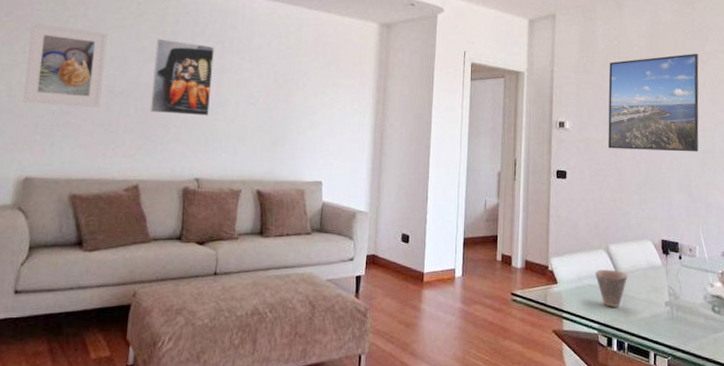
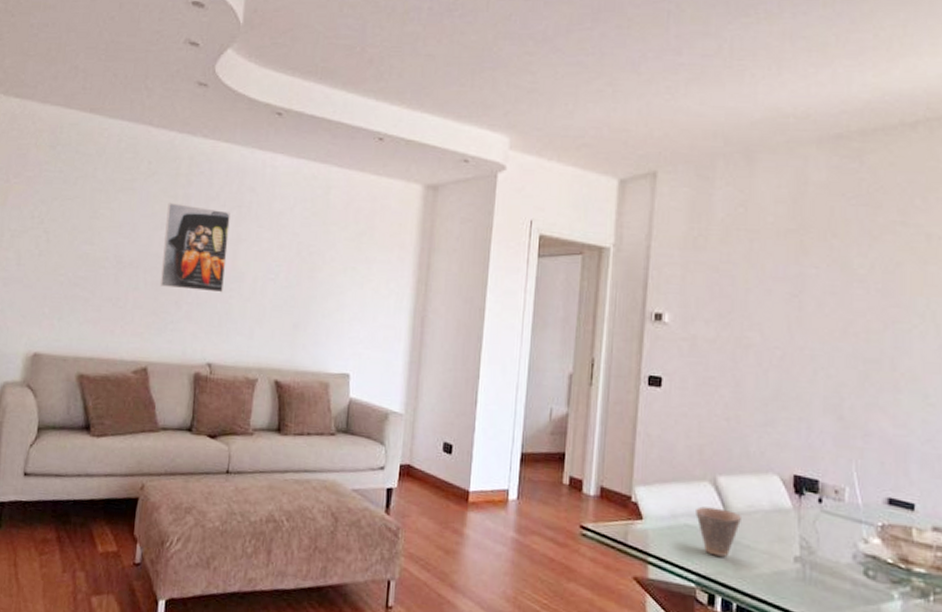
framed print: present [23,22,108,107] -> none [32,184,117,279]
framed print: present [608,53,699,152] -> none [723,225,865,361]

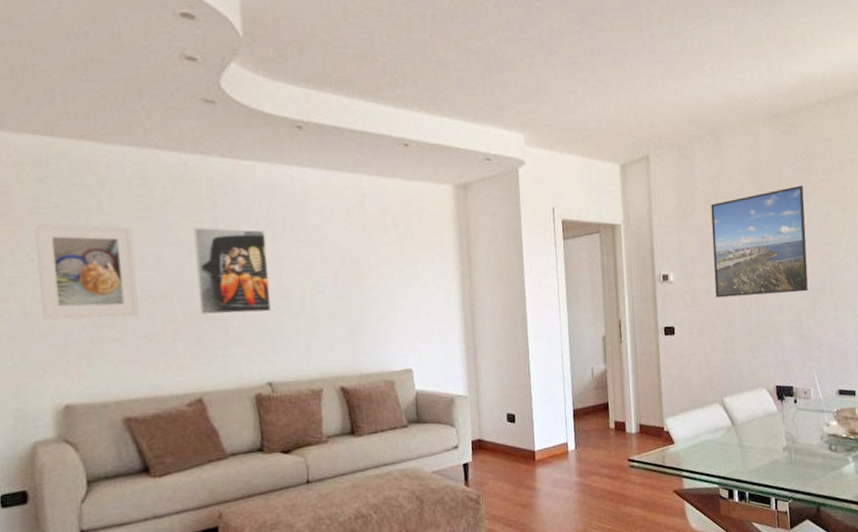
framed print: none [32,184,117,279] -> present [34,223,139,320]
cup: present [696,506,741,557] -> none [712,422,744,460]
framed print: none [723,225,865,361] -> present [710,185,808,298]

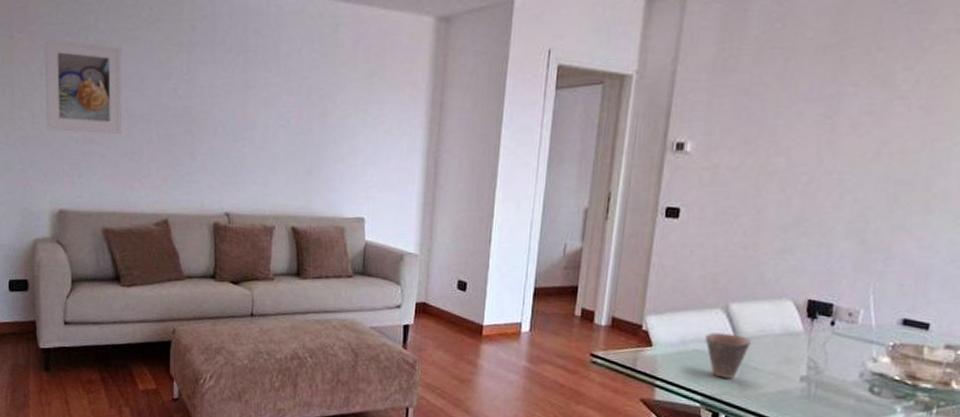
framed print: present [193,227,271,315] -> none [172,51,237,142]
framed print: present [710,185,808,298] -> none [746,35,915,184]
cup: none [712,422,744,460] -> present [705,332,751,379]

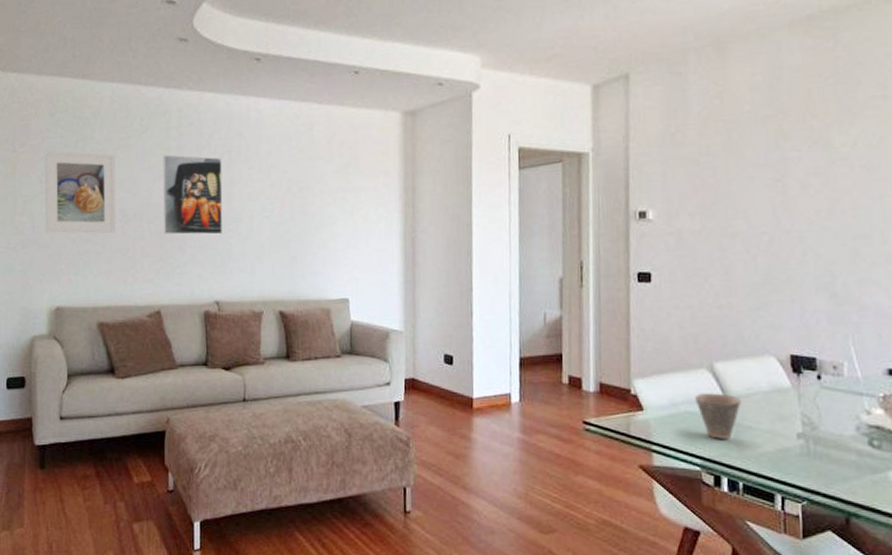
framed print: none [172,51,237,142] -> present [163,155,223,235]

